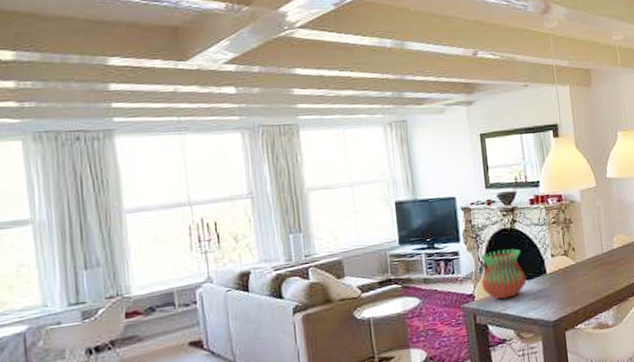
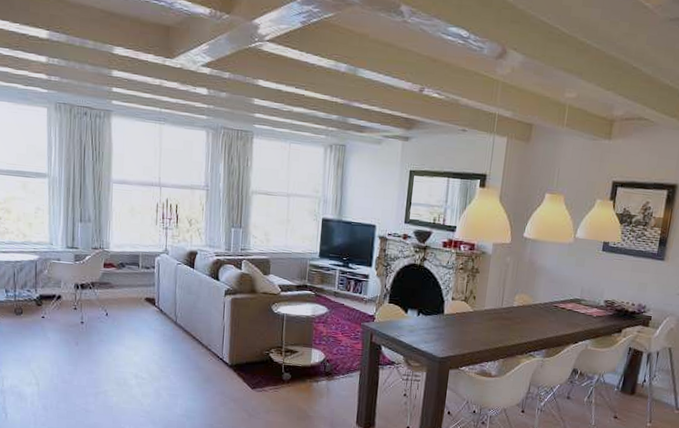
vase: present [481,248,527,300] -> none [383,282,425,327]

